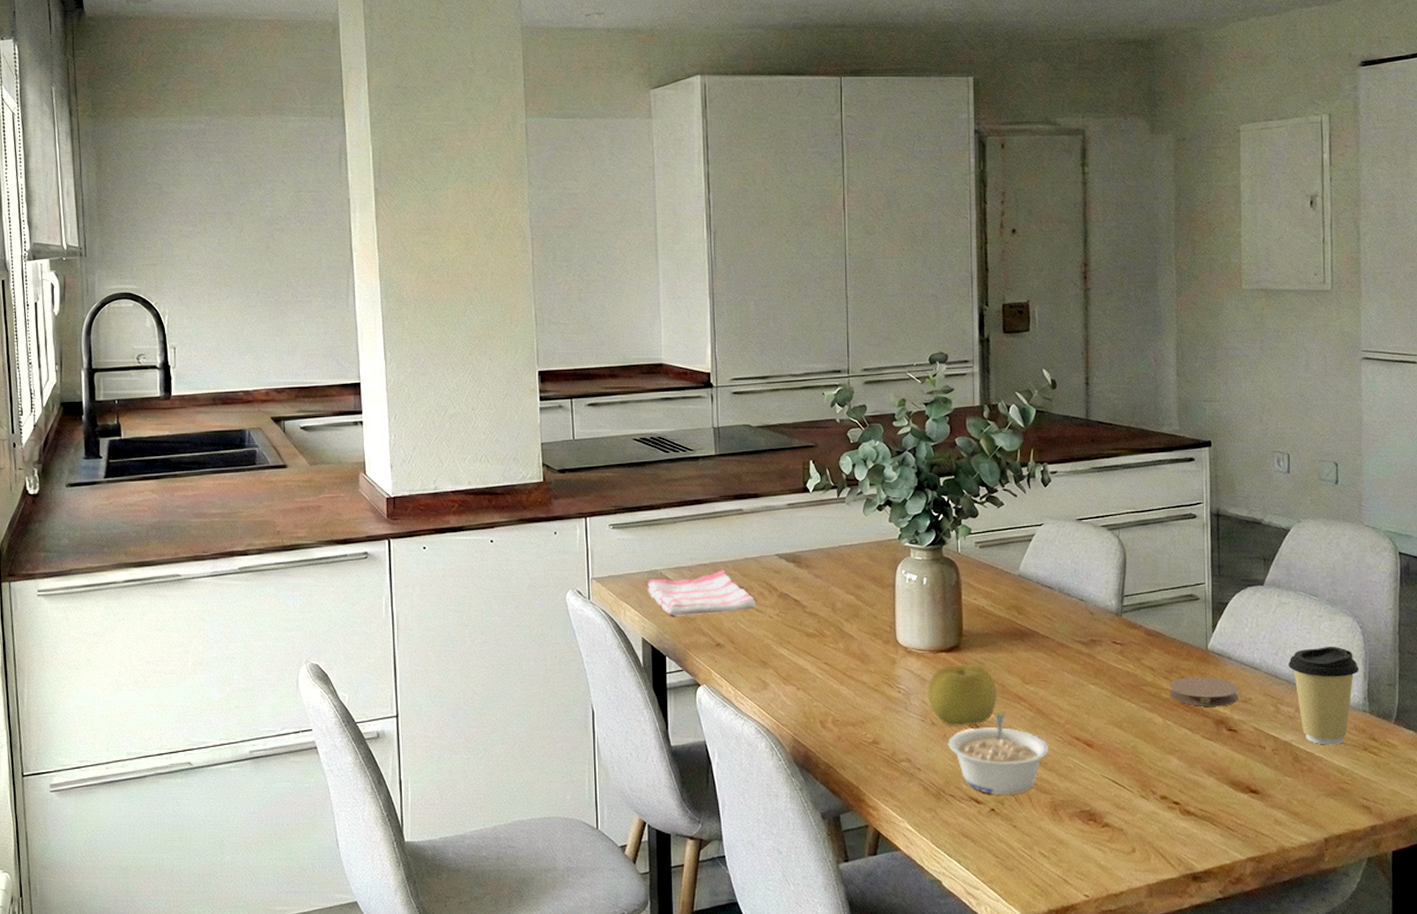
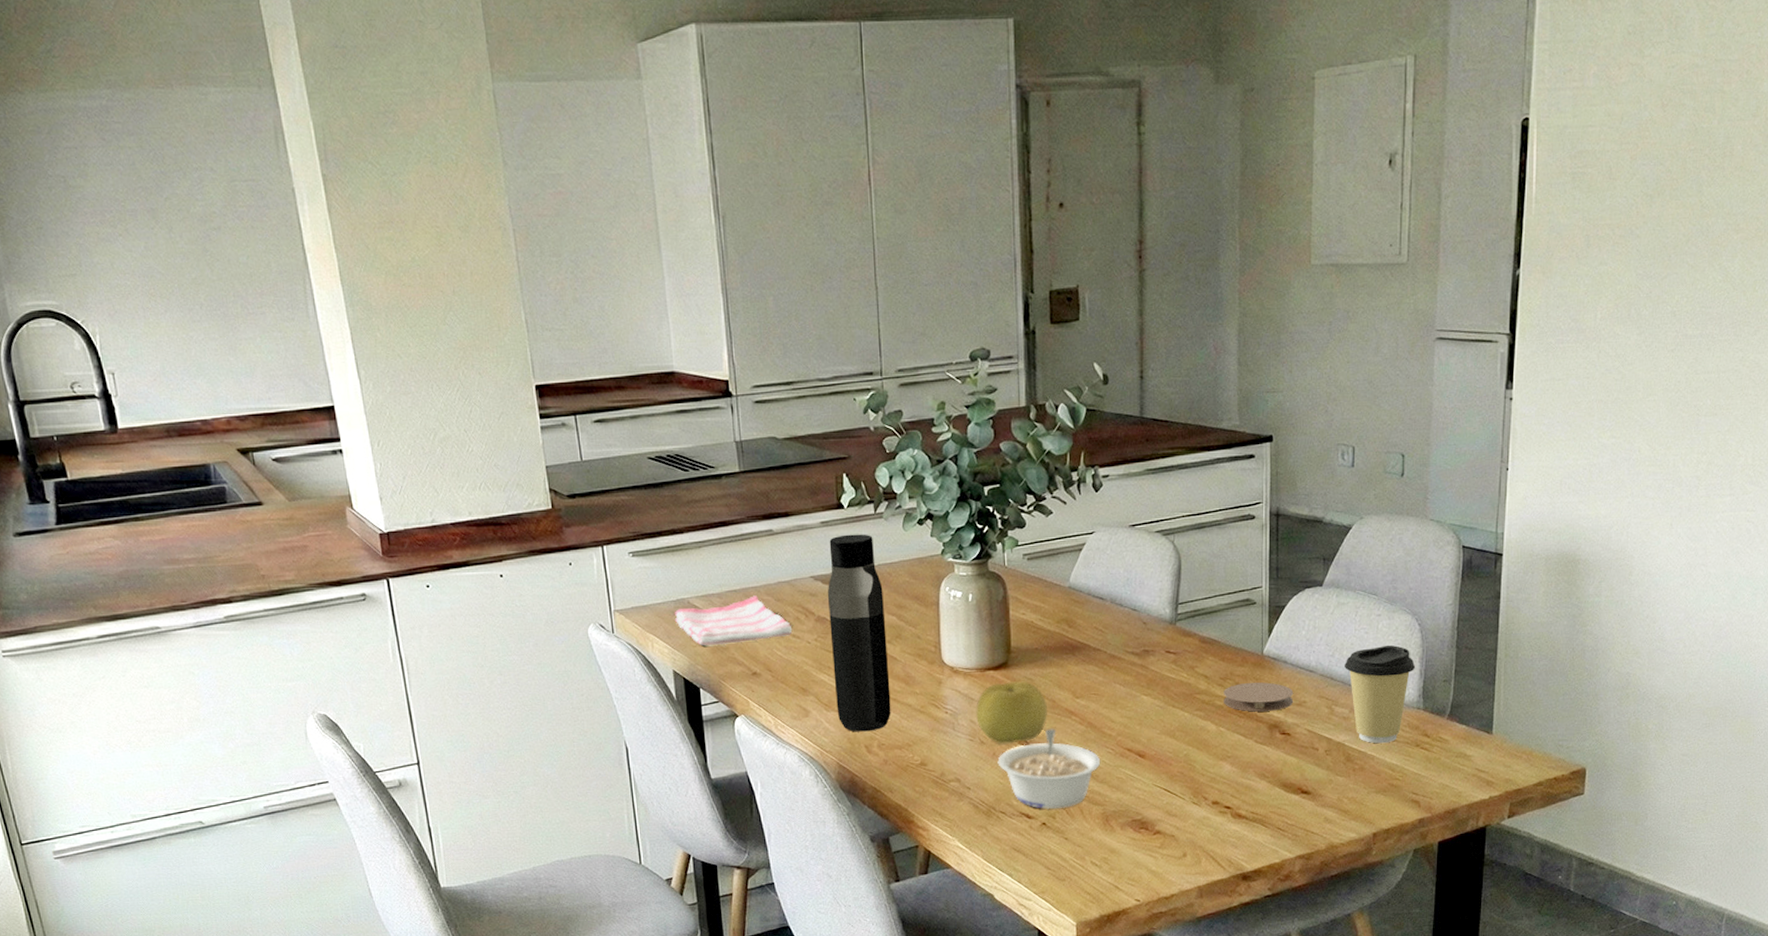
water bottle: none [790,516,846,707] -> present [827,534,891,732]

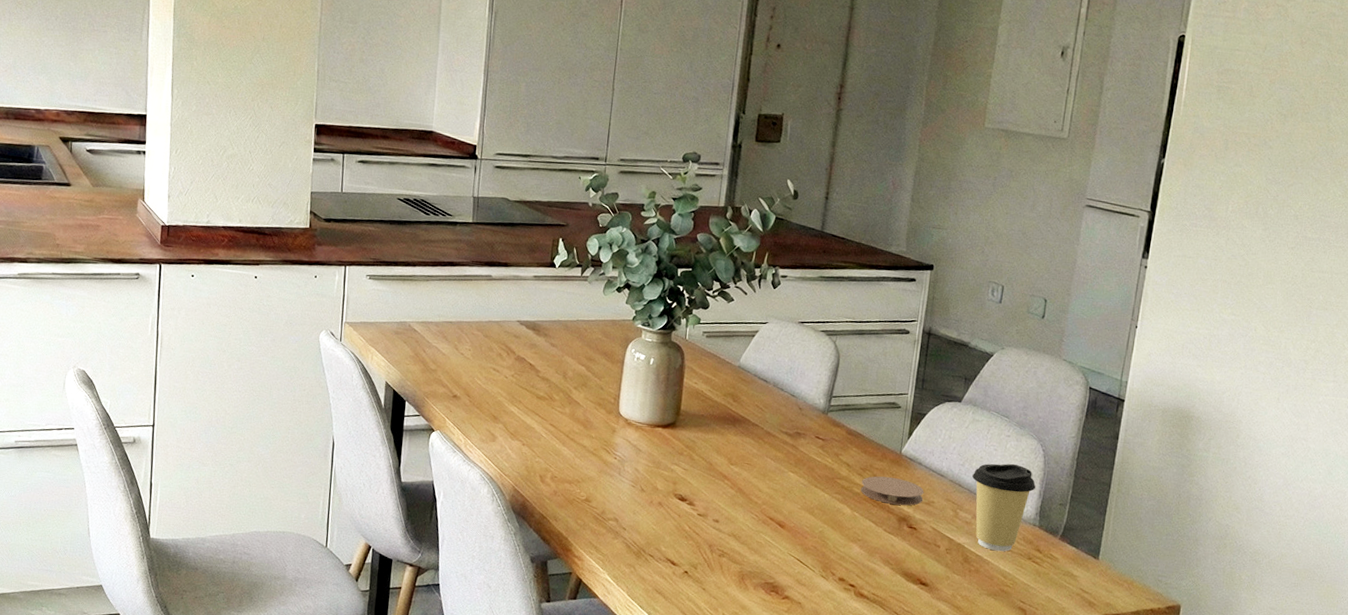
dish towel: present [674,595,792,646] -> none [395,329,494,369]
water bottle: present [827,534,891,732] -> none [520,290,578,464]
fruit: present [975,681,1047,744] -> none [640,440,705,495]
legume: present [997,728,1101,809] -> none [653,487,745,561]

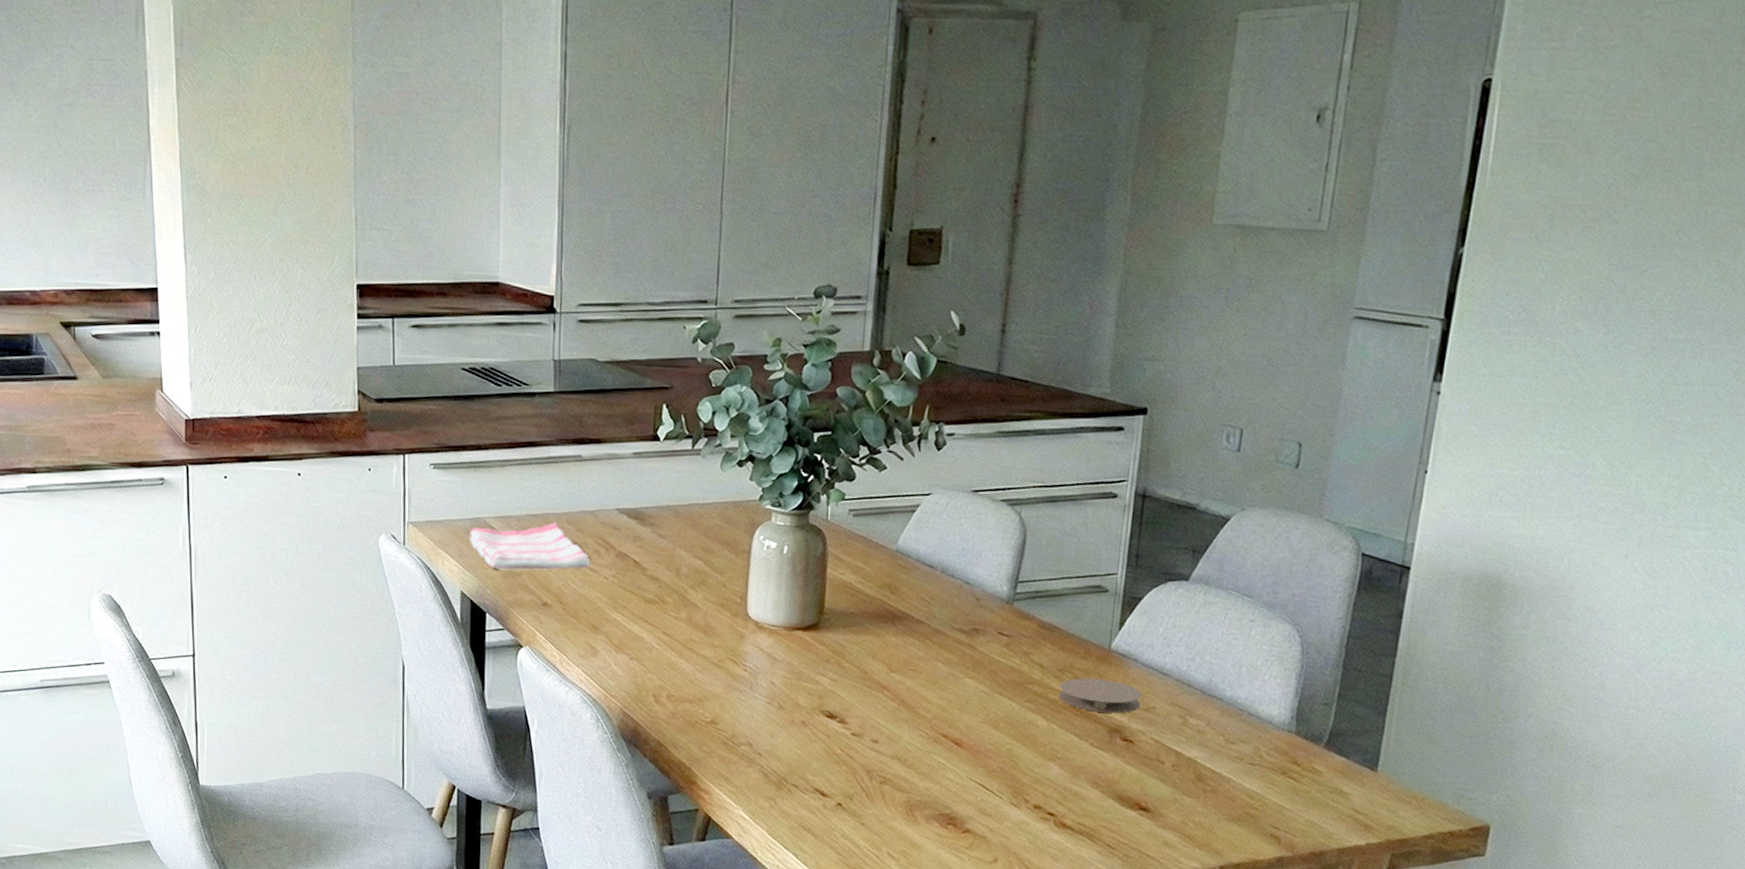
dish towel: none [395,329,494,369] -> present [468,522,589,570]
coffee cup: present [972,463,1036,552] -> none [1205,655,1291,766]

